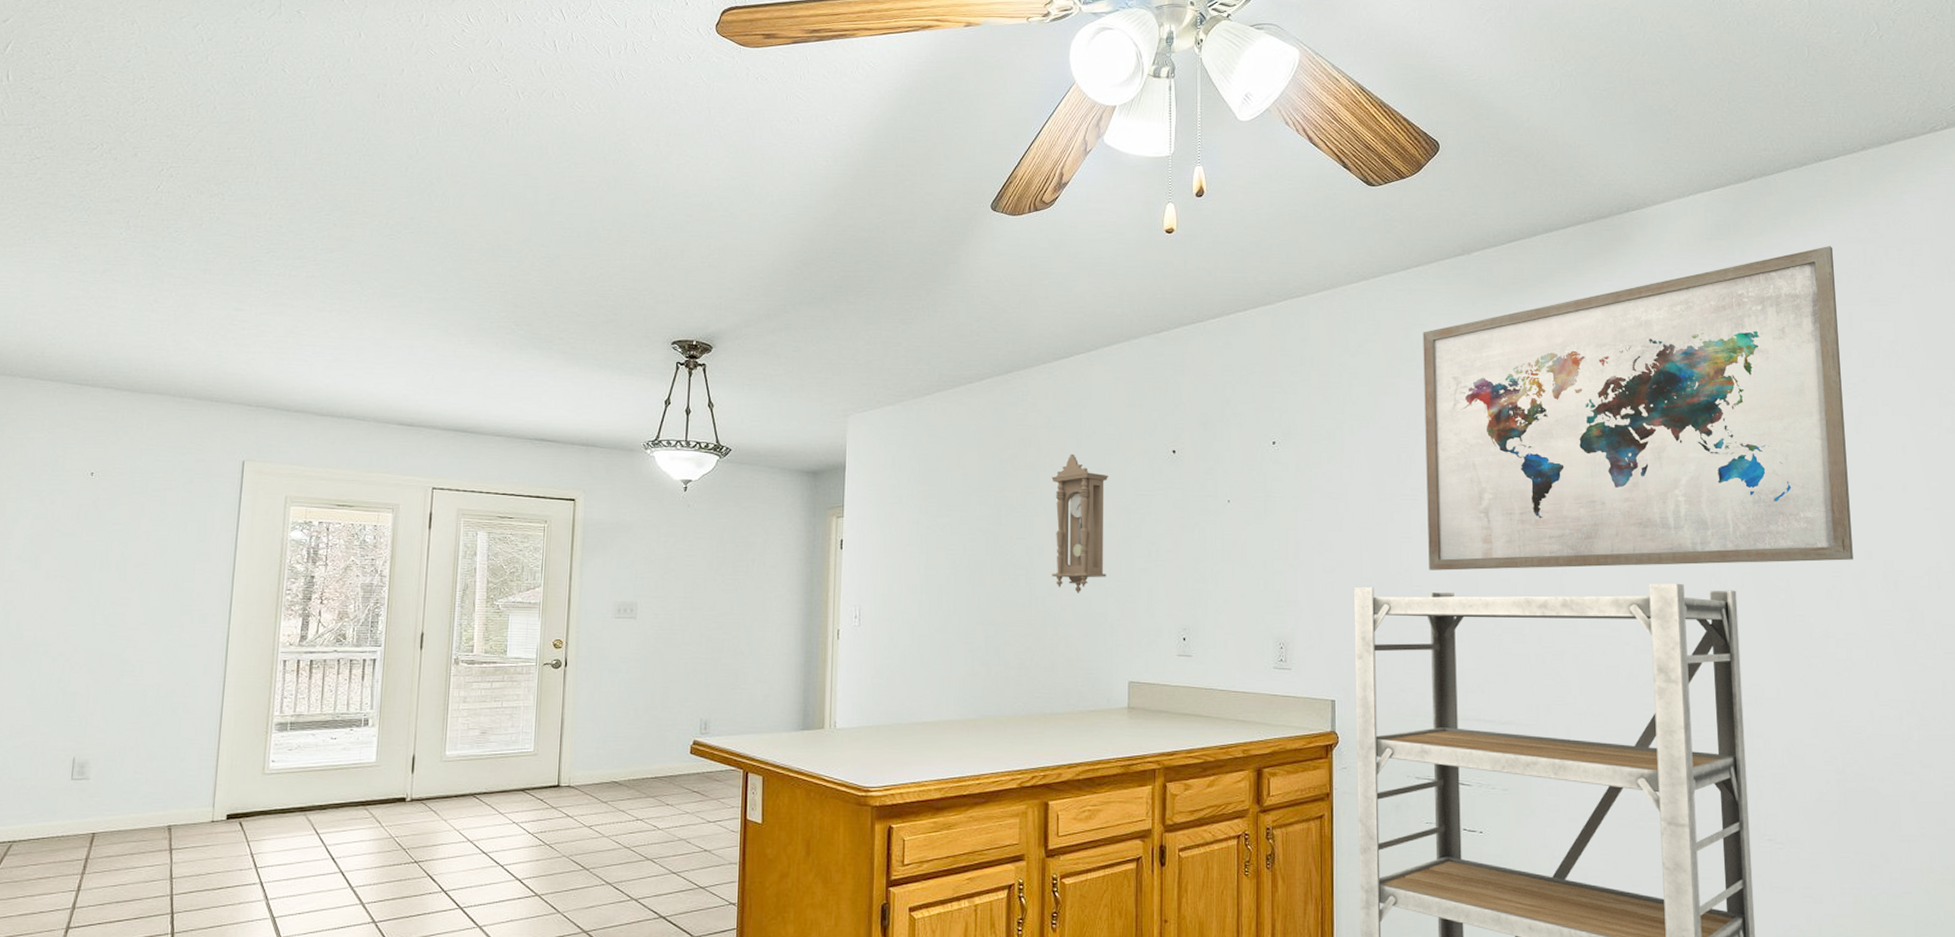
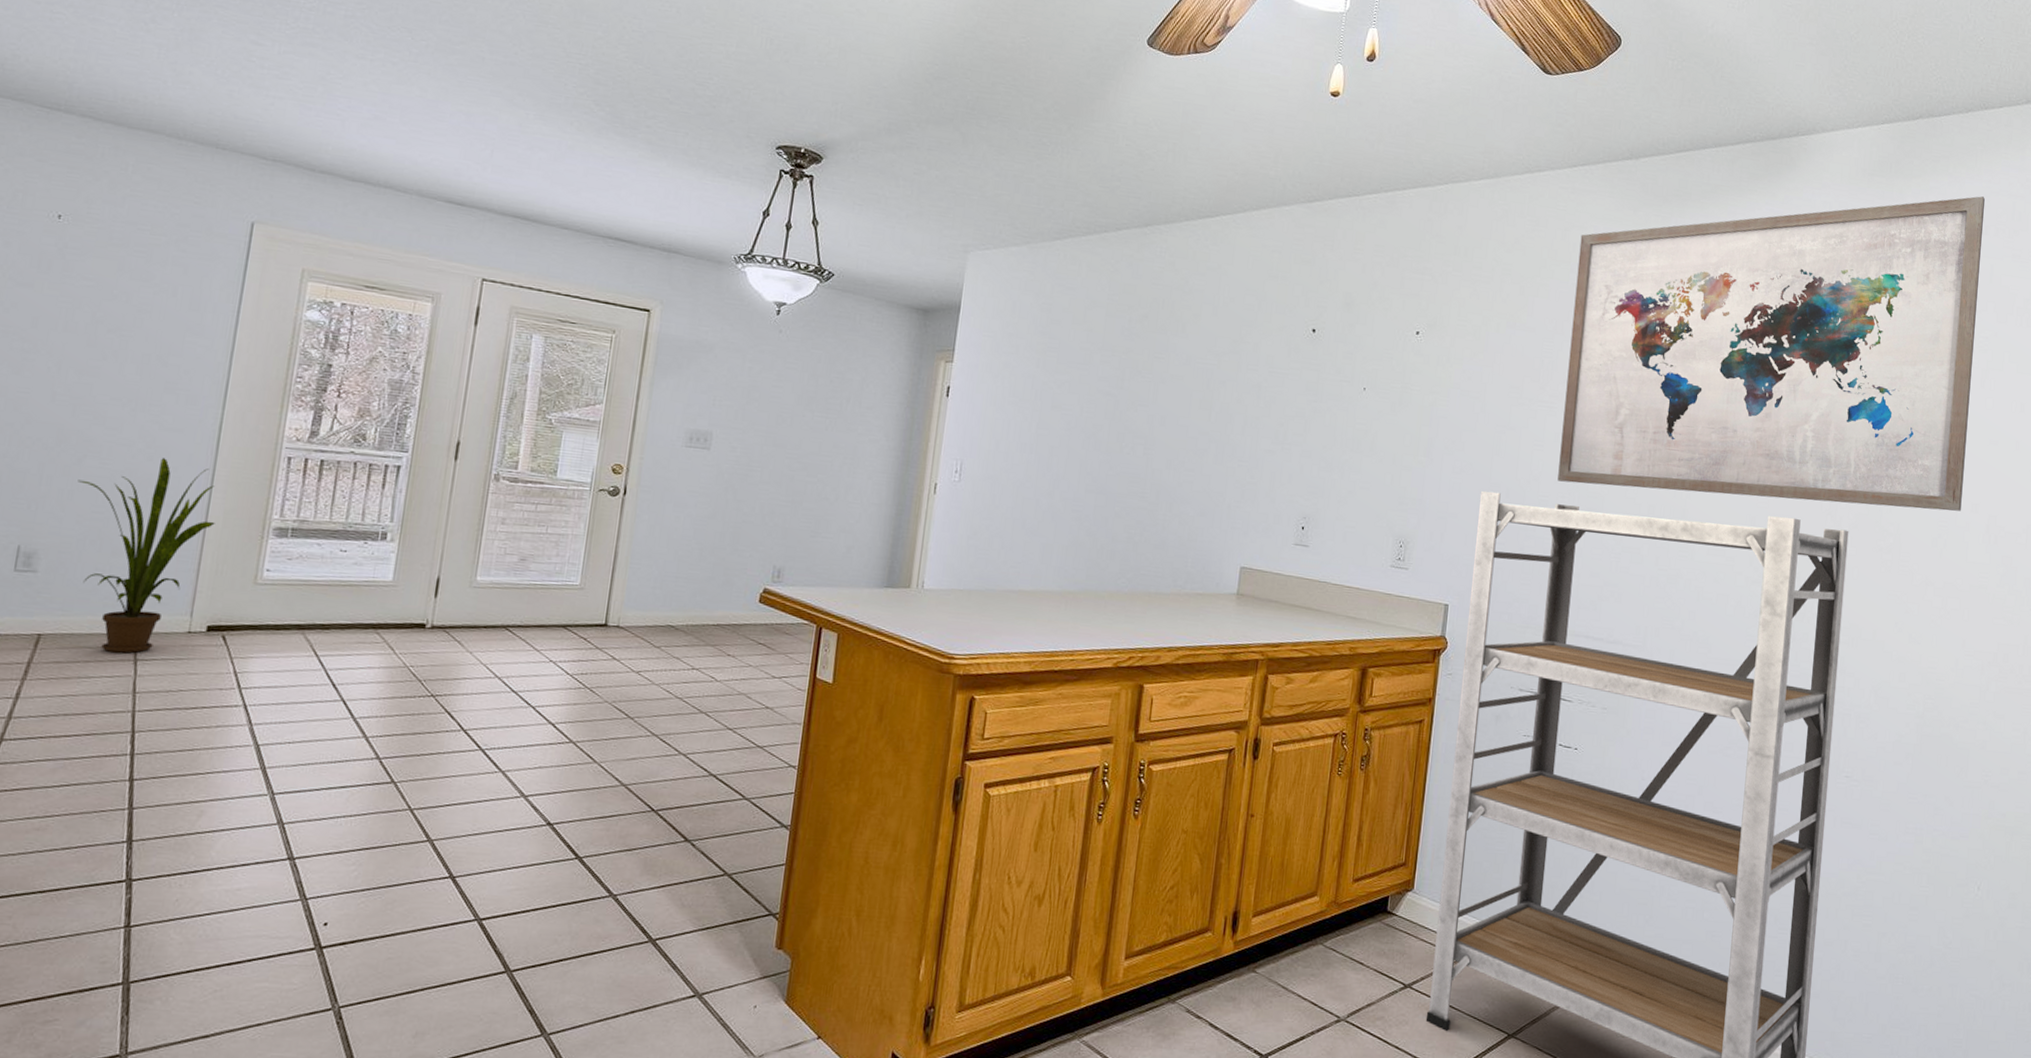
house plant: none [117,671,228,844] -> present [77,458,215,654]
pendulum clock: present [1051,453,1108,593] -> none [1172,320,1242,469]

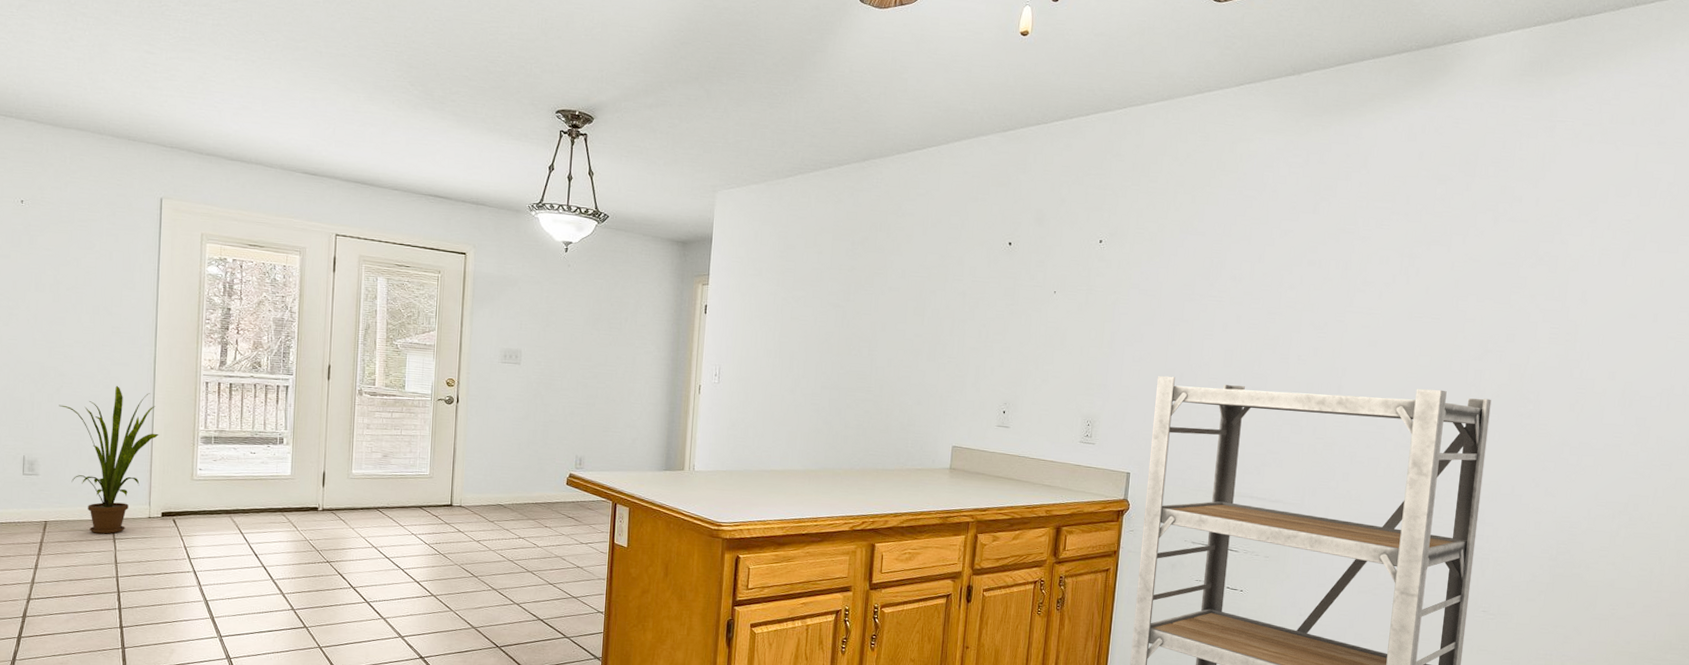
wall art: present [1557,196,1985,511] -> none [1226,88,1633,379]

